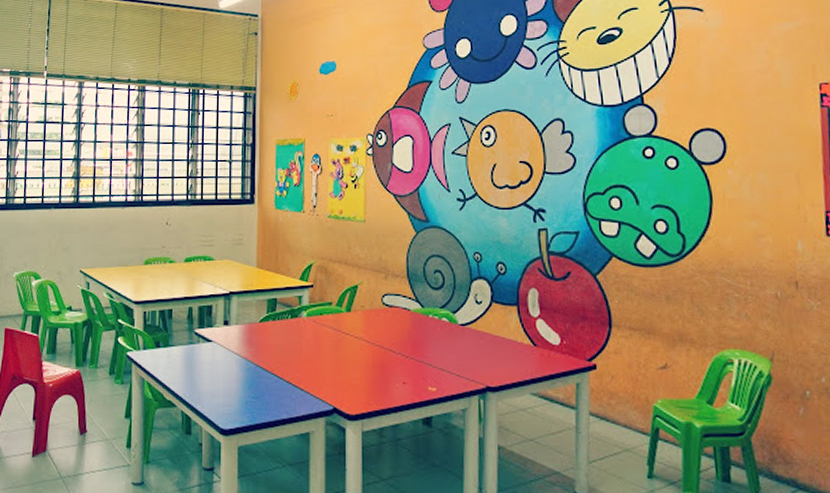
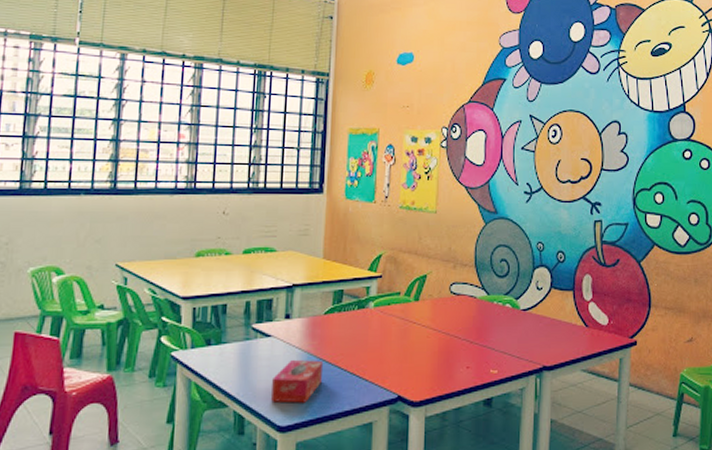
tissue box: none [213,366,261,408] -> present [270,360,324,403]

